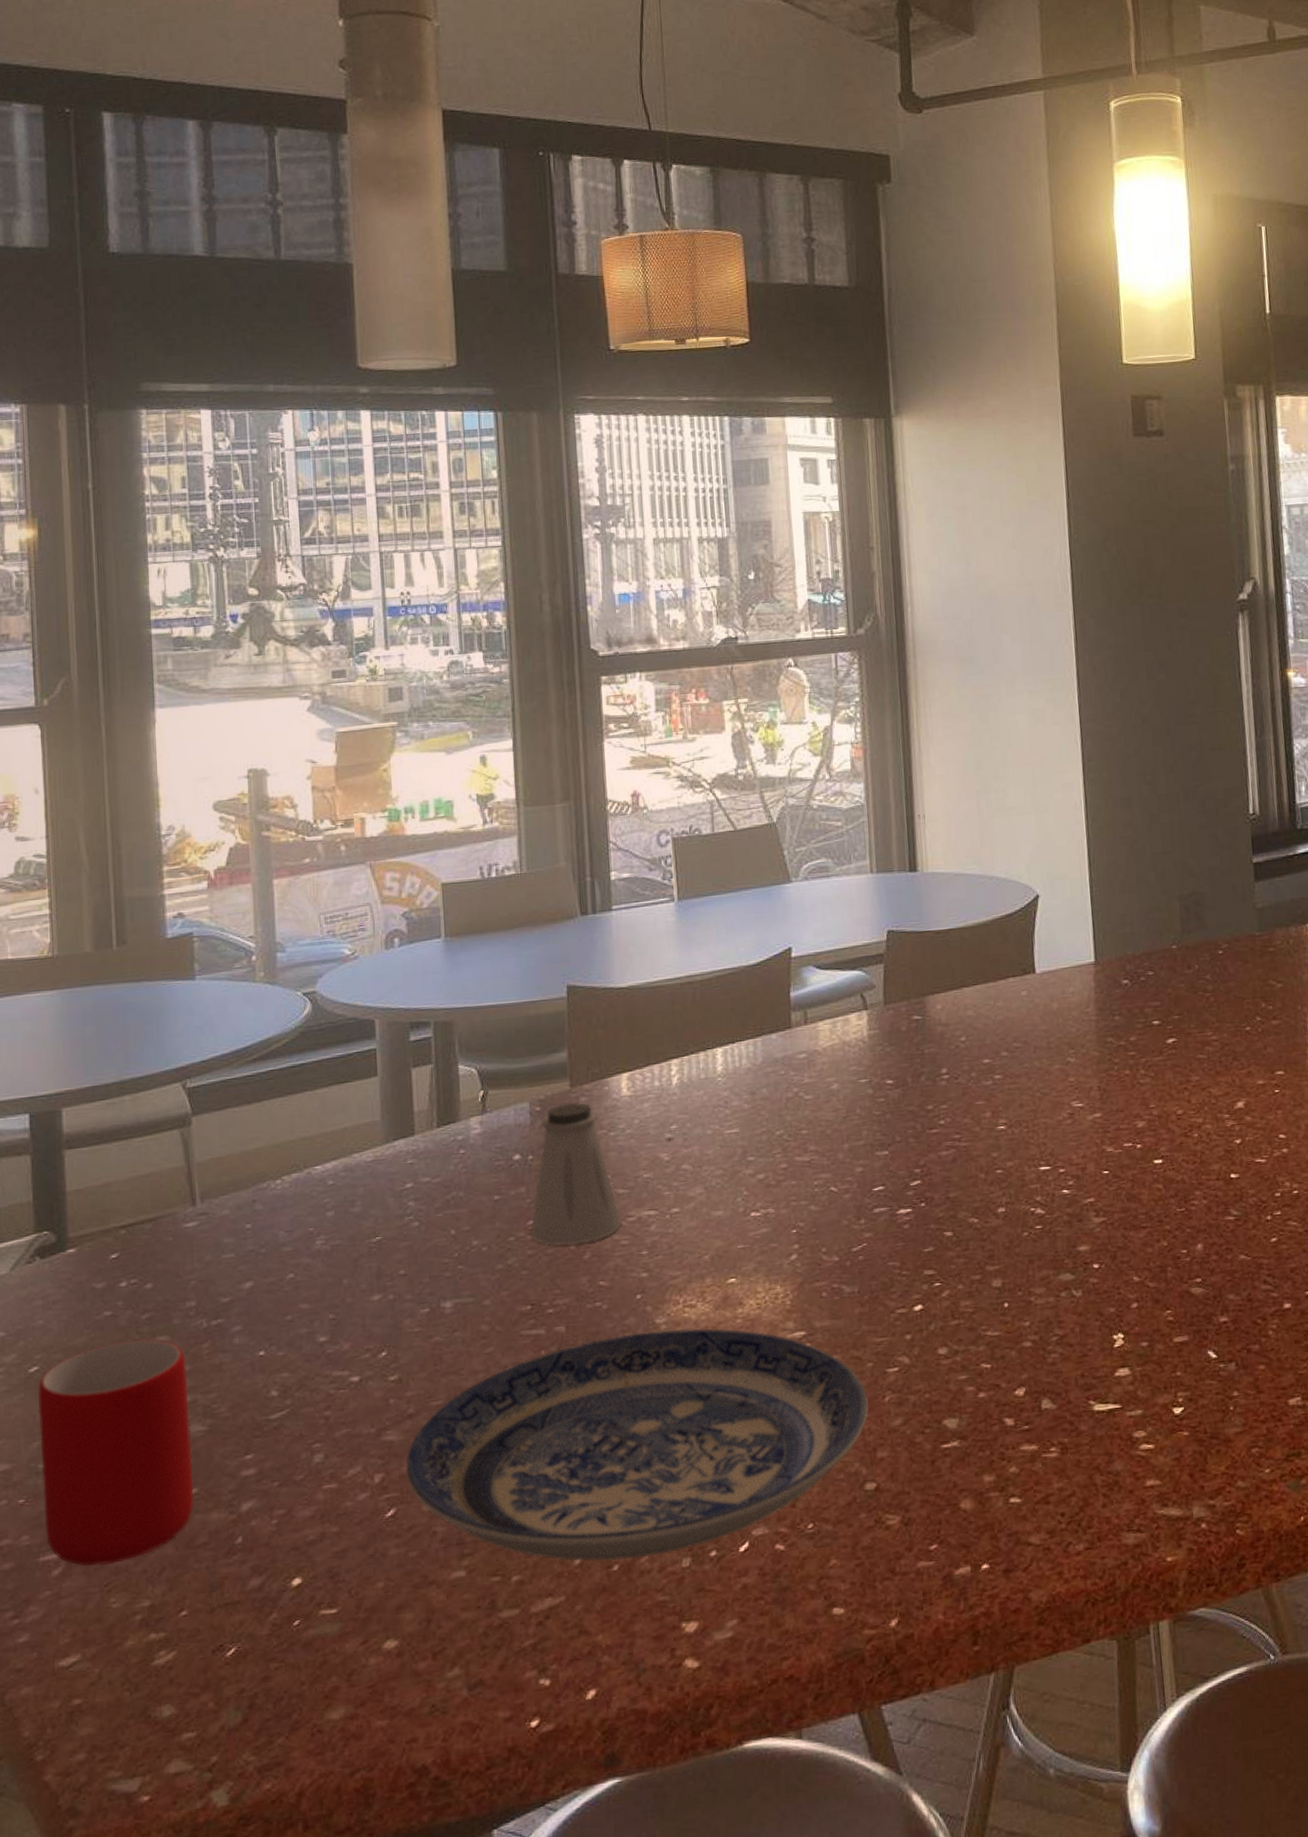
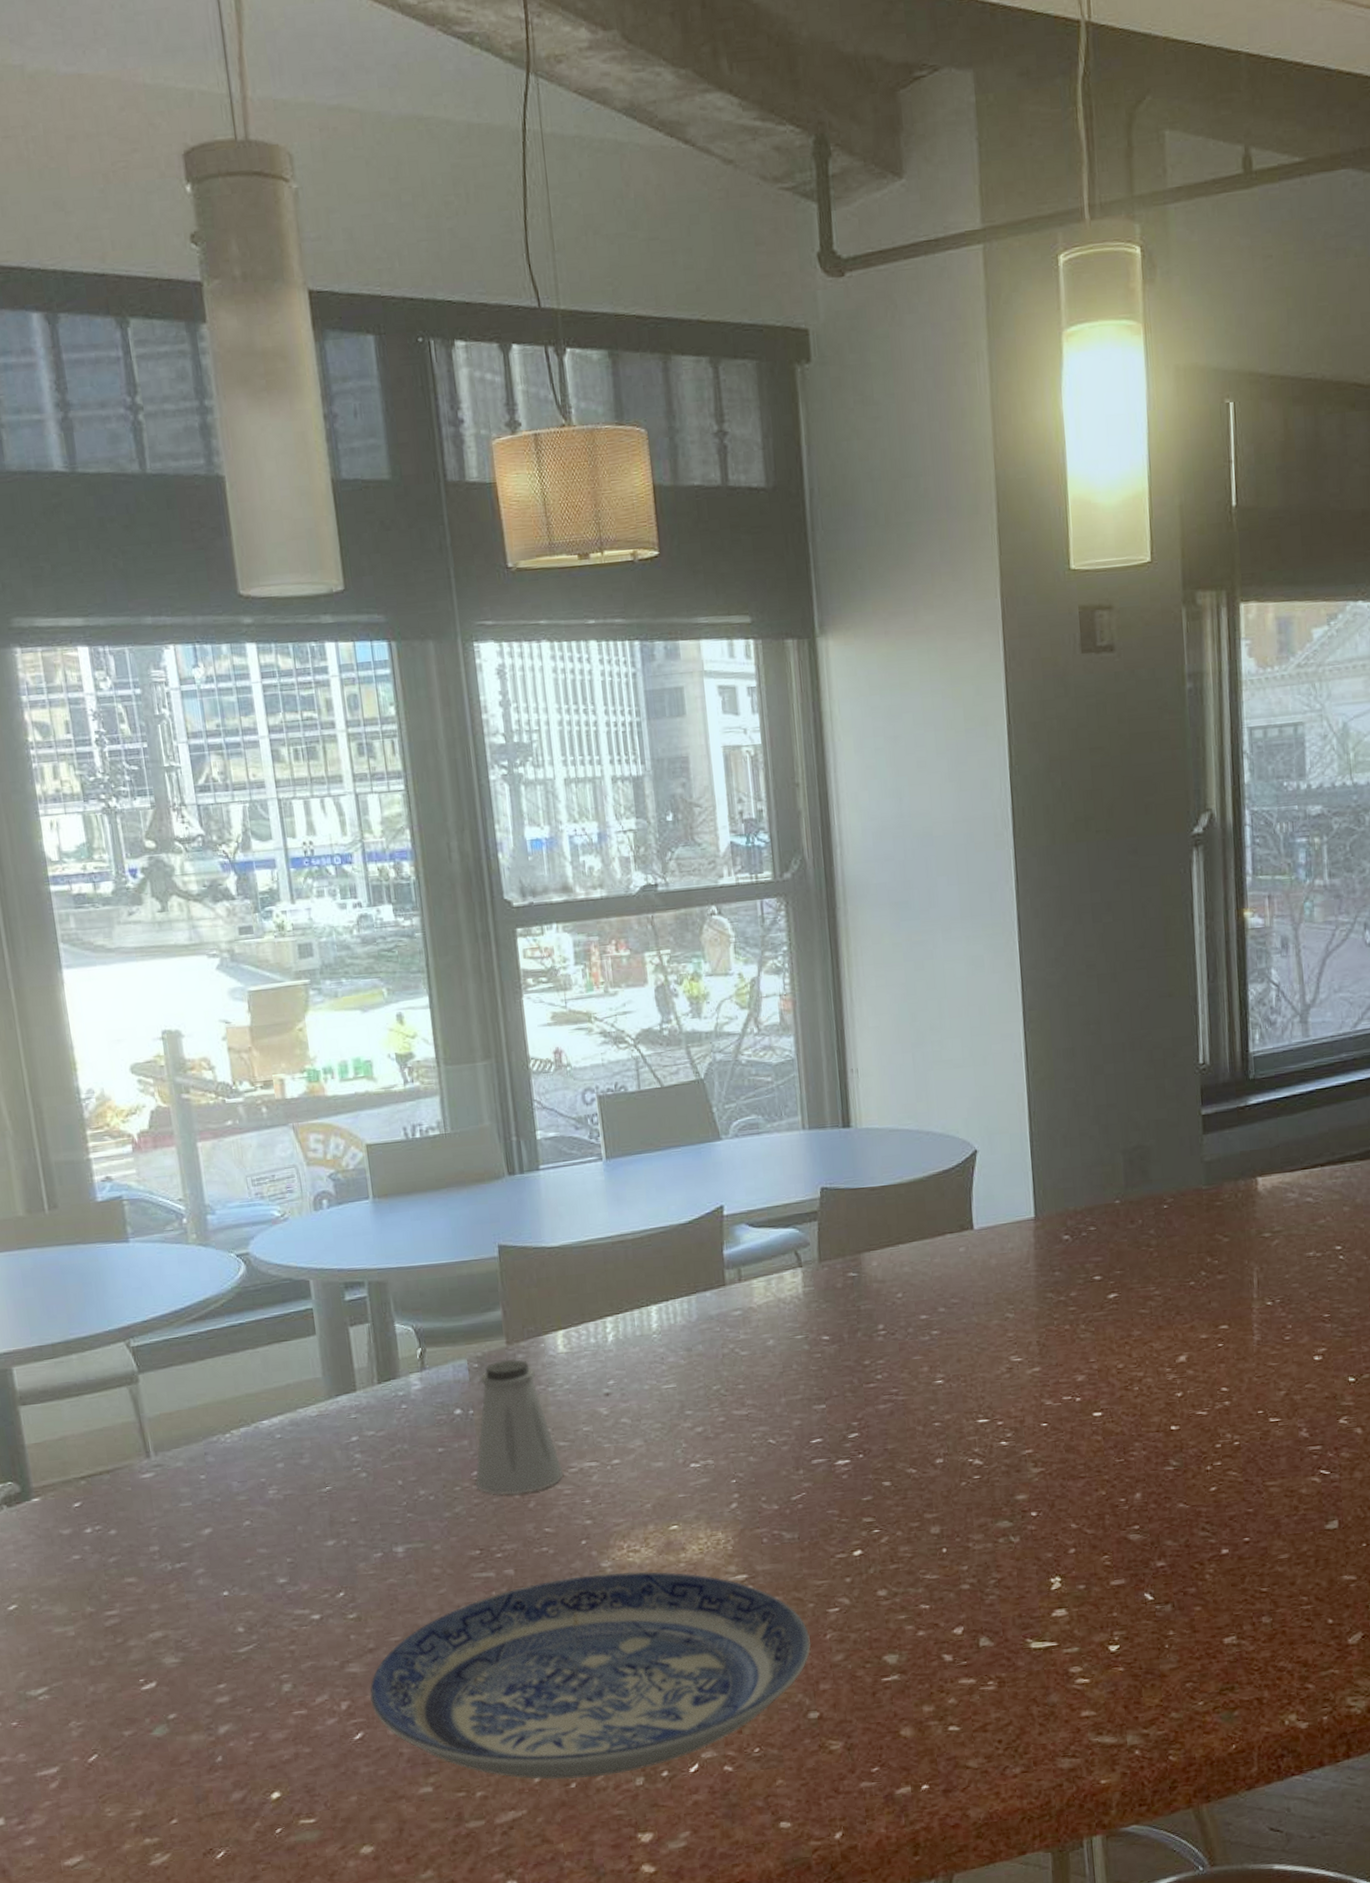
mug: present [37,1339,194,1566] -> none [18,1581,175,1780]

